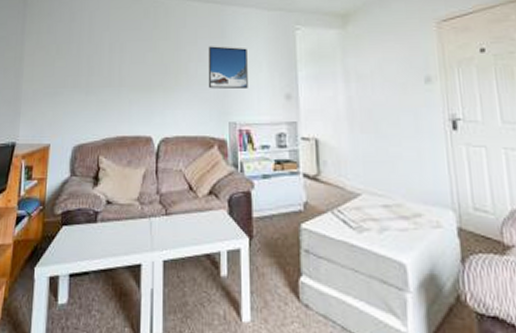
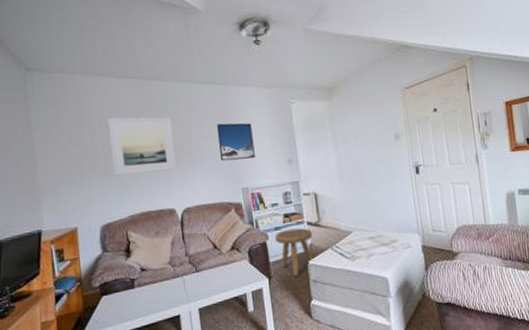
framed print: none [95,31,161,94] -> present [108,117,177,176]
stool: none [262,179,309,241] -> present [275,228,315,277]

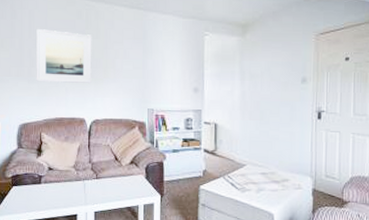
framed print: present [216,123,255,161] -> none [131,46,165,82]
stool: present [275,228,315,277] -> none [172,153,208,198]

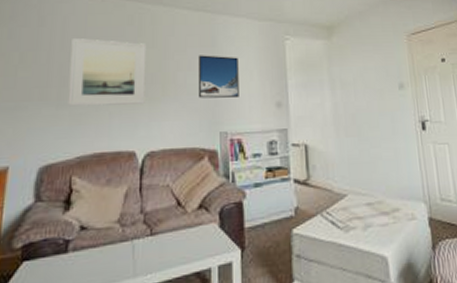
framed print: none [131,46,165,82] -> present [198,55,239,98]

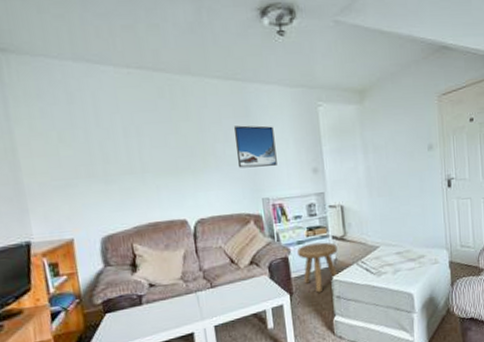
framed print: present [68,38,147,107] -> none [105,114,189,182]
stool: none [254,186,300,249] -> present [297,242,339,293]

